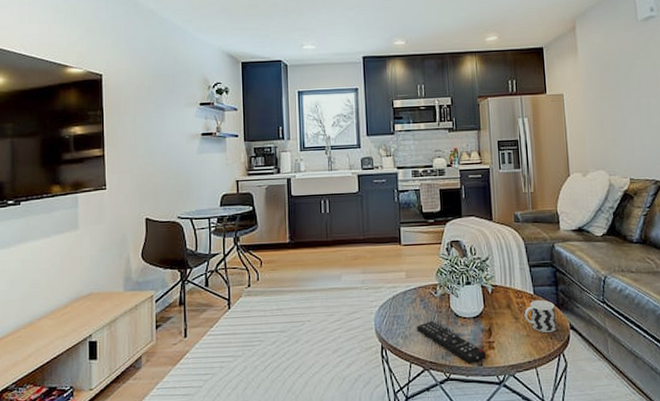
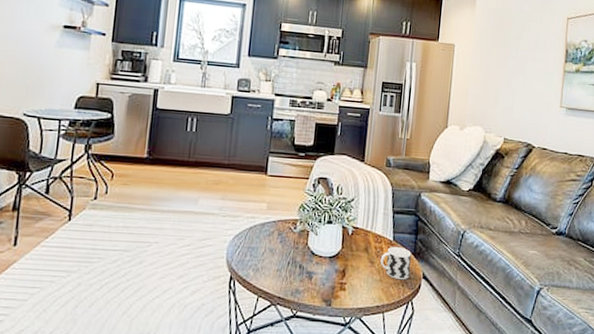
remote control: present [416,320,487,365] -> none [269,255,337,304]

